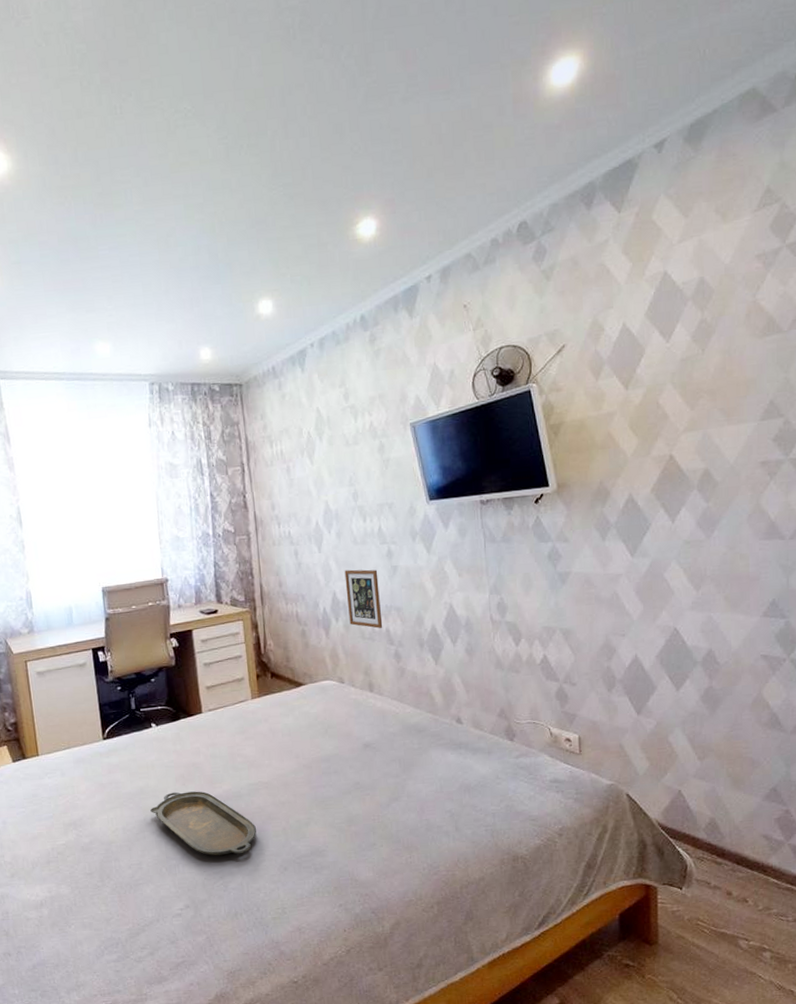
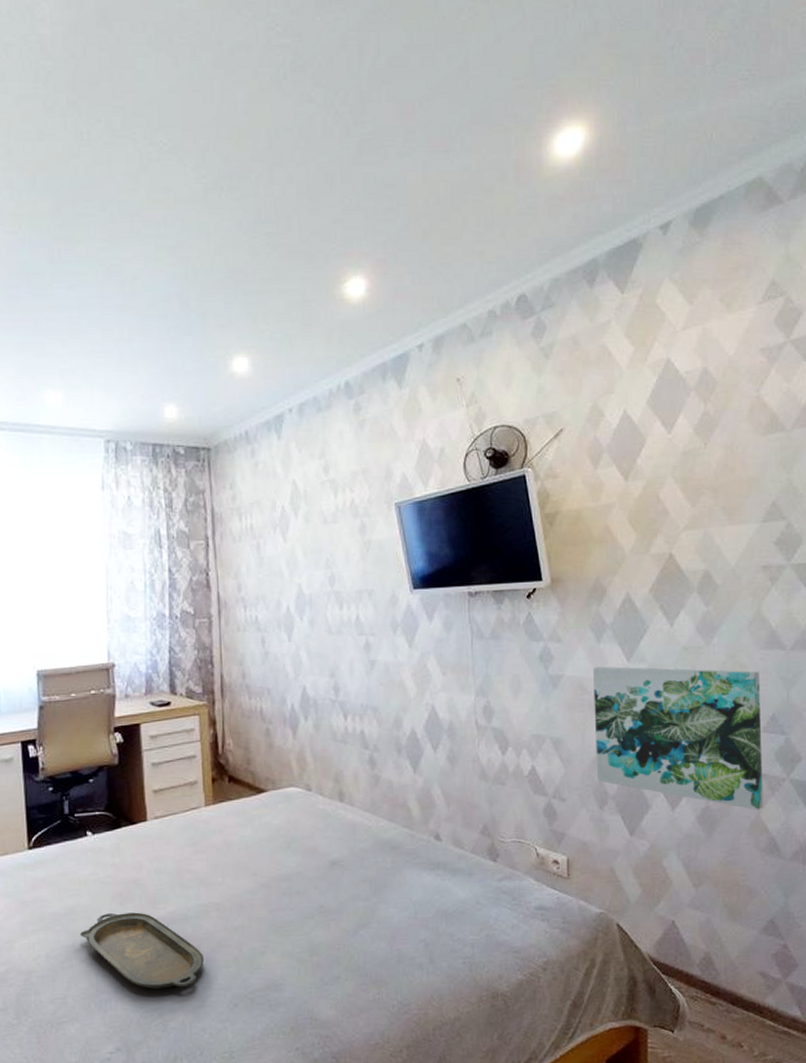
picture frame: present [344,569,383,628] -> none [316,662,357,730]
wall art: none [598,560,764,689] -> present [592,666,763,810]

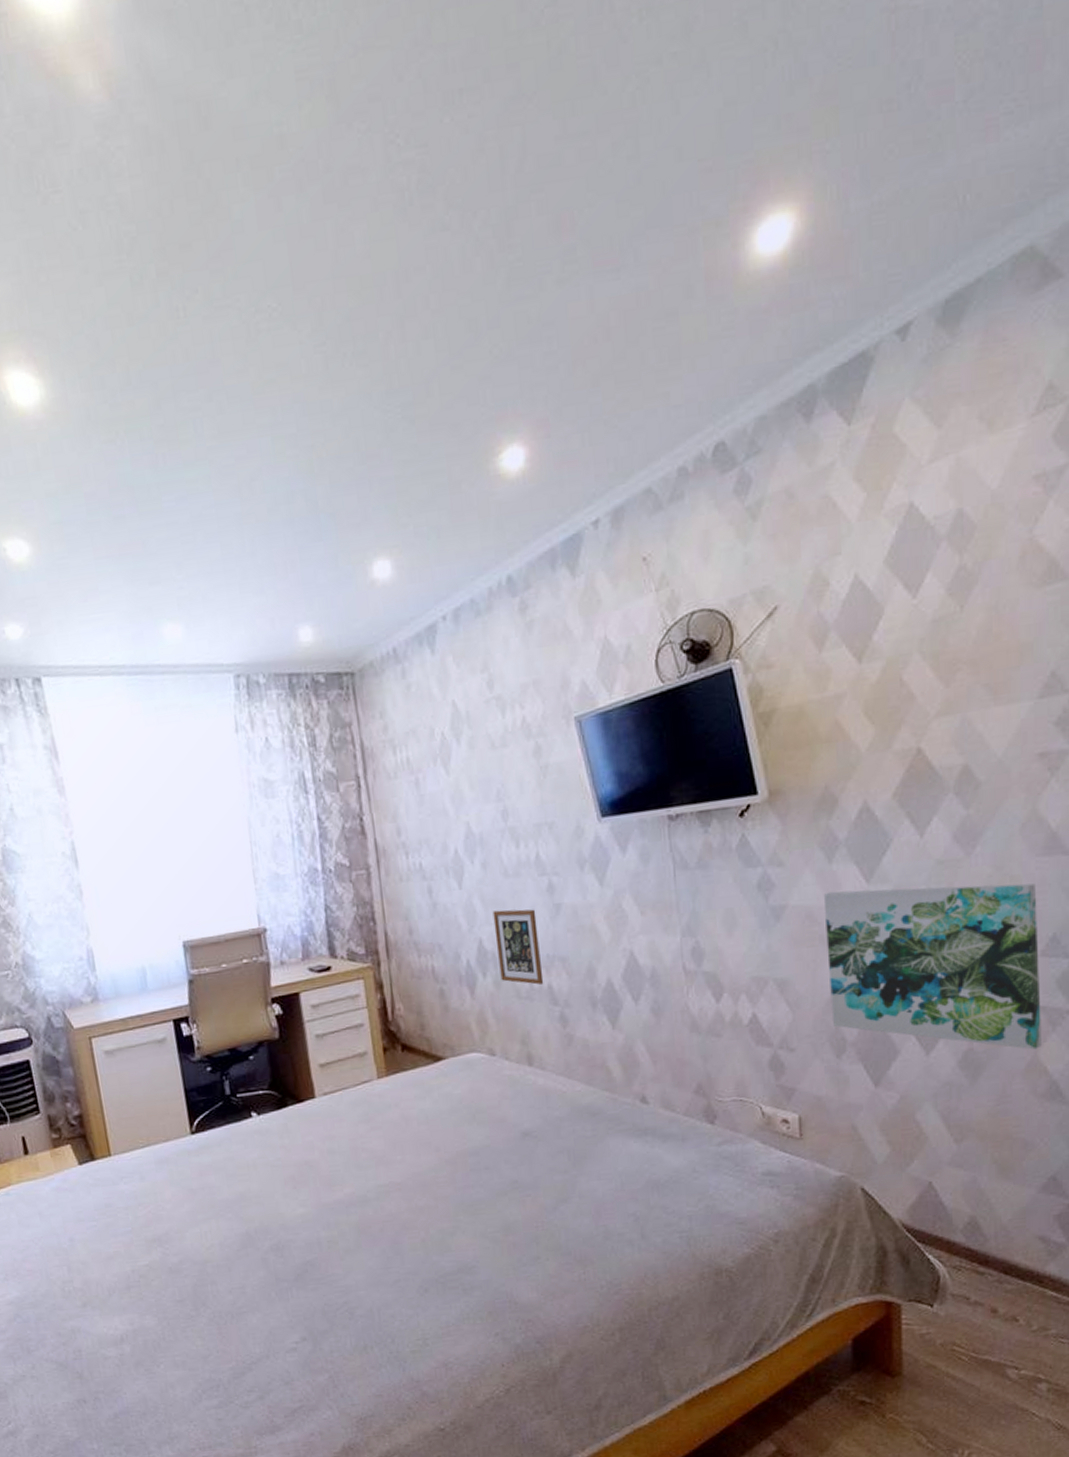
serving tray: present [80,912,205,990] -> none [254,1195,389,1276]
picture frame: none [316,662,357,730] -> present [492,909,544,985]

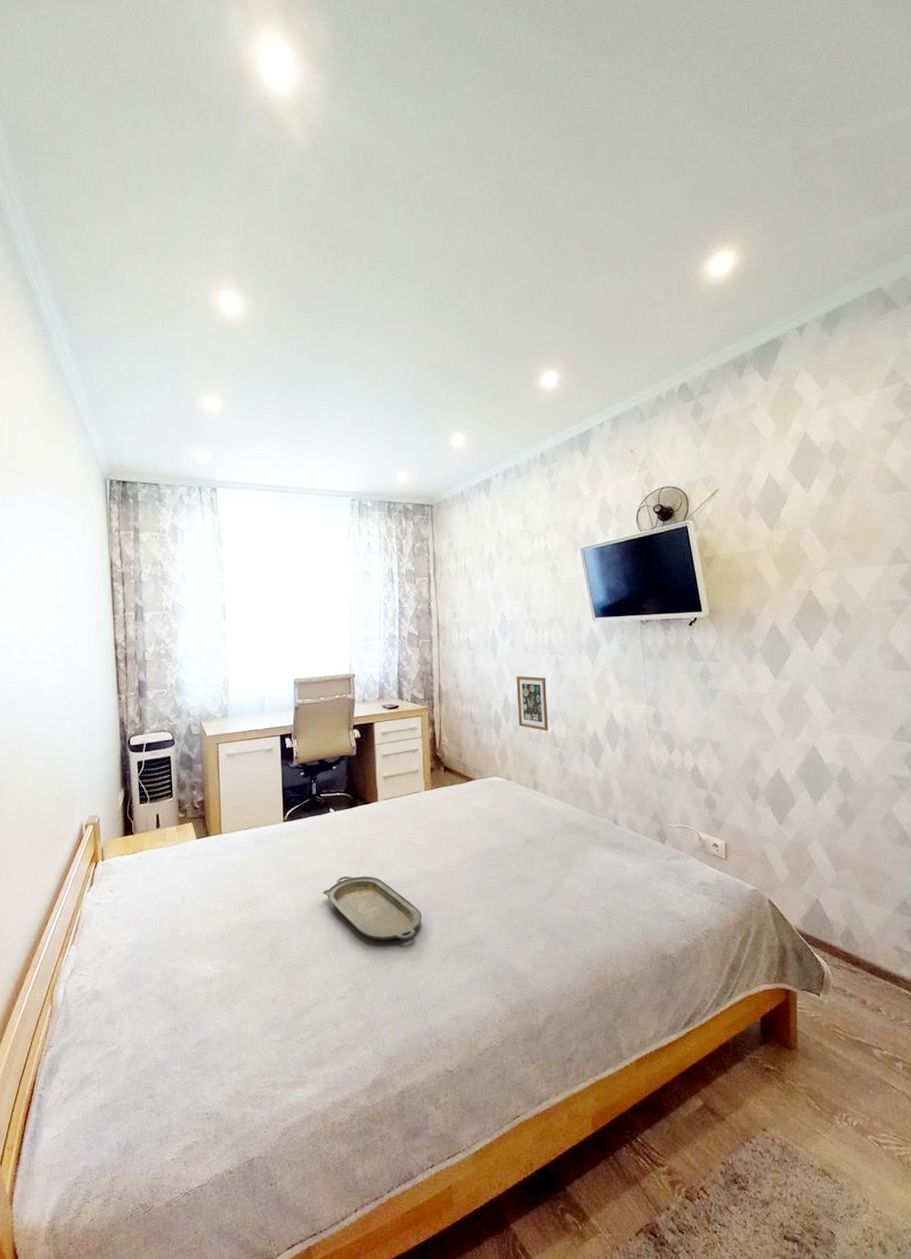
serving tray: none [254,1195,389,1276] -> present [323,875,423,941]
wall art: present [823,883,1042,1050] -> none [745,682,894,806]

